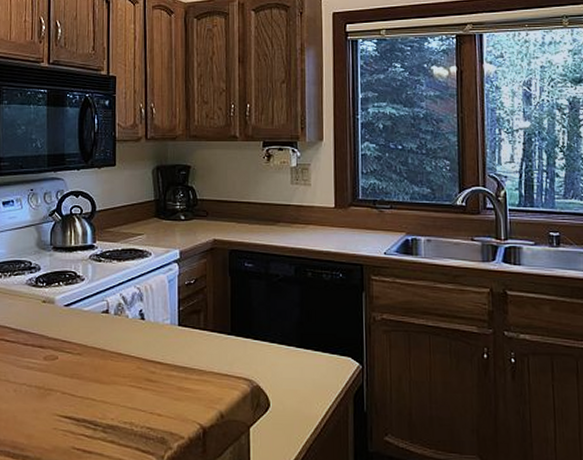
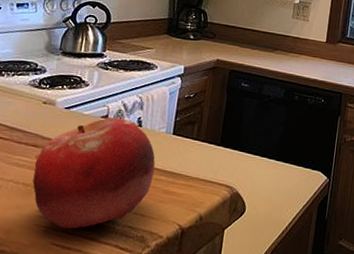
fruit: none [44,311,165,432] -> present [32,116,156,229]

